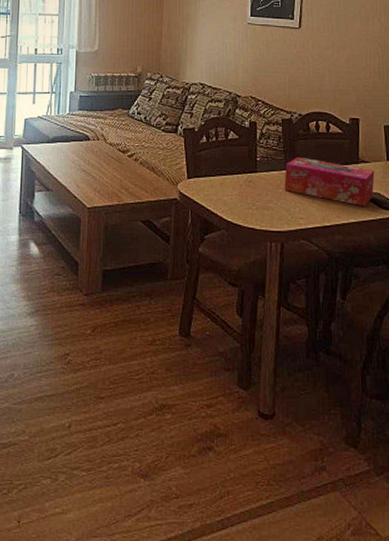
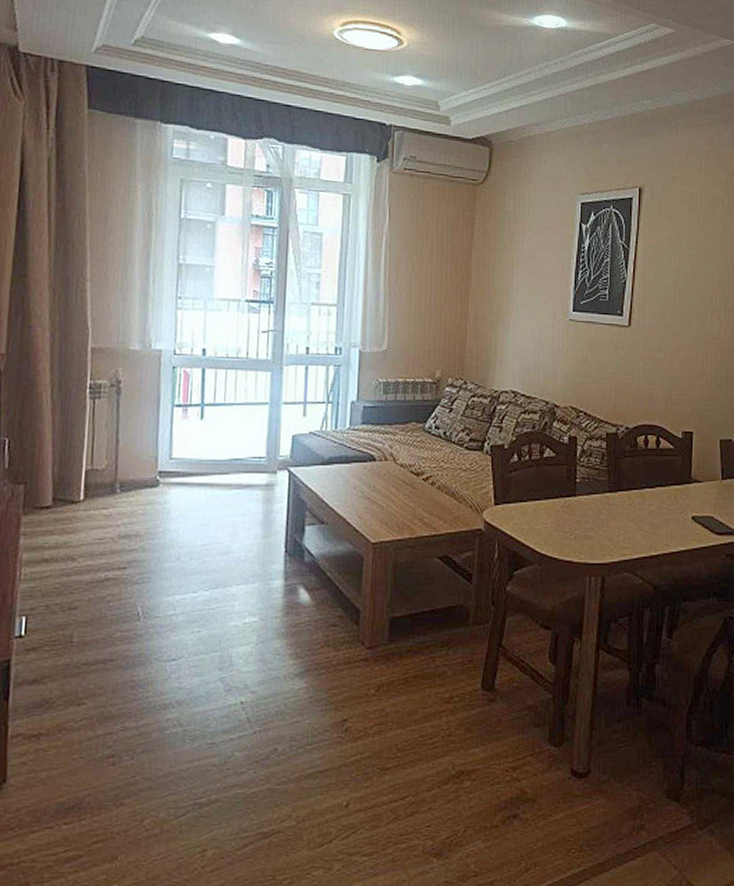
tissue box: present [284,156,375,207] -> none [607,477,708,533]

